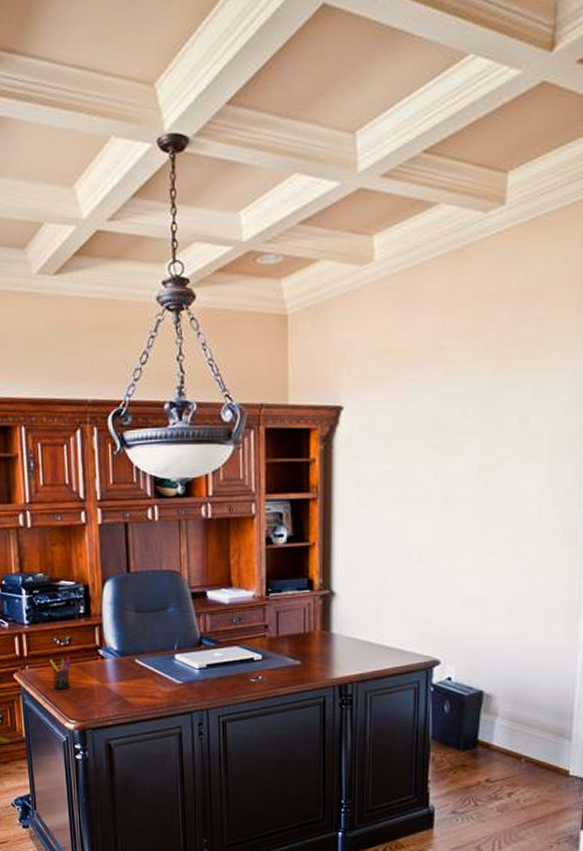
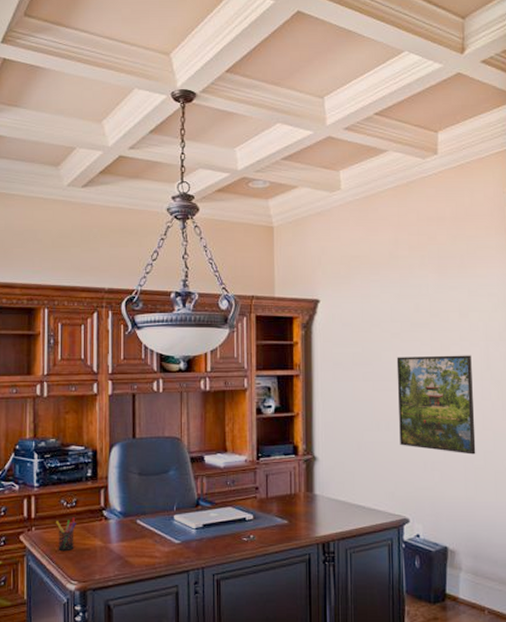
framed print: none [434,470,530,589] -> present [396,355,476,455]

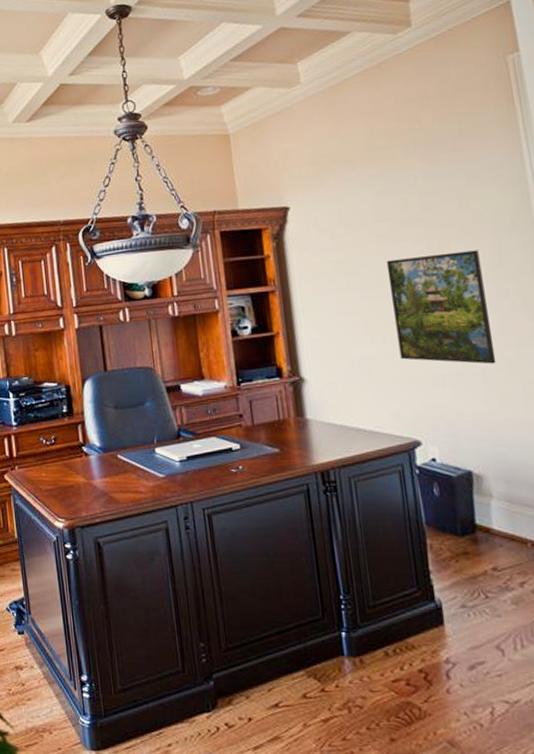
pen holder: present [56,517,77,550] -> none [37,454,58,488]

